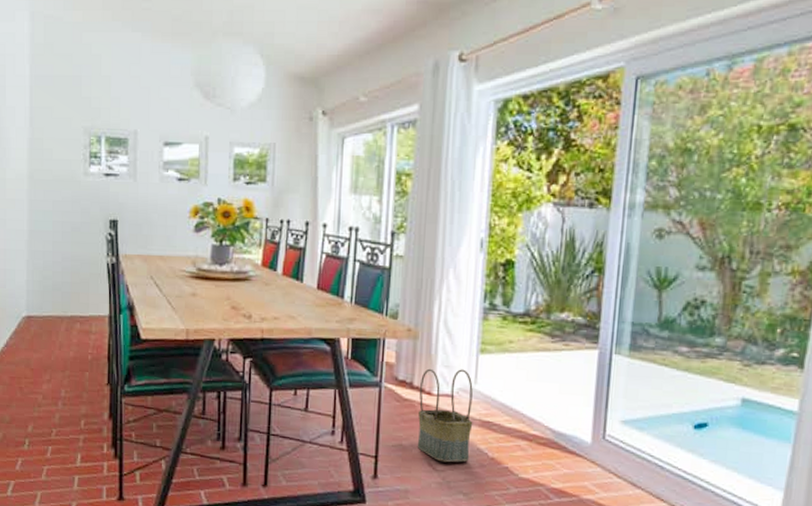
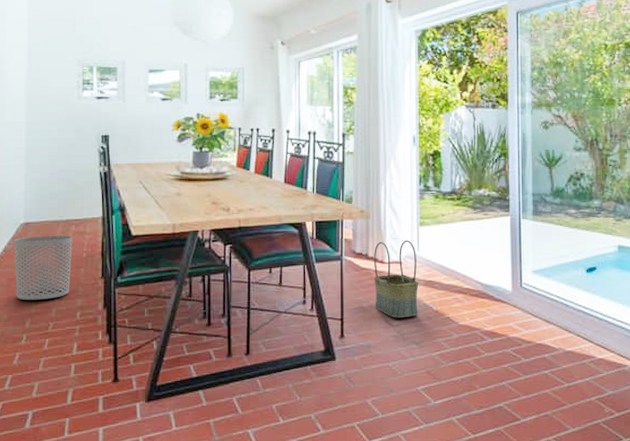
waste bin: none [16,332,77,404] -> present [14,236,73,301]

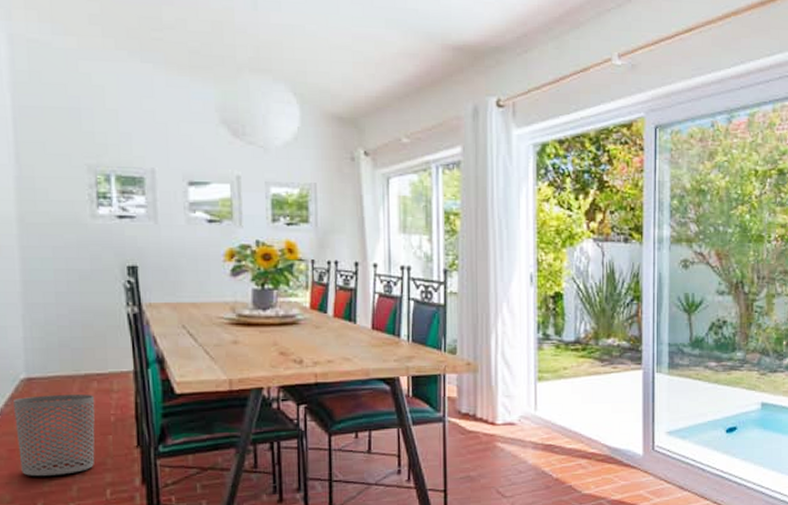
basket: present [374,240,419,318] -> none [483,398,536,488]

